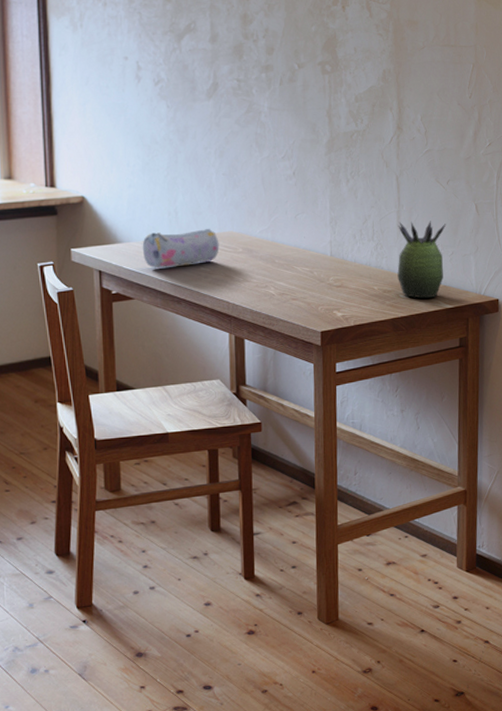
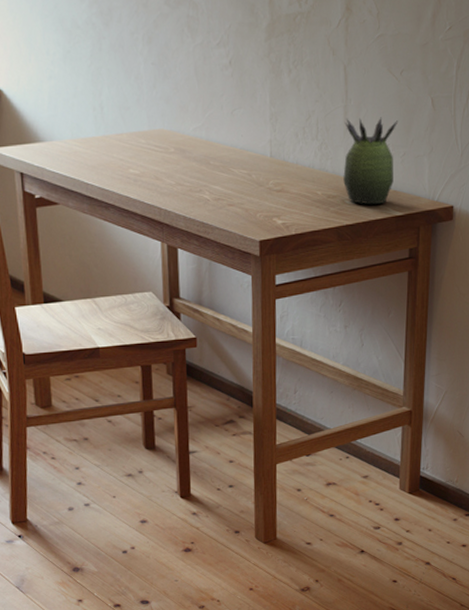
pencil case: present [142,229,219,268] -> none [66,126,149,170]

